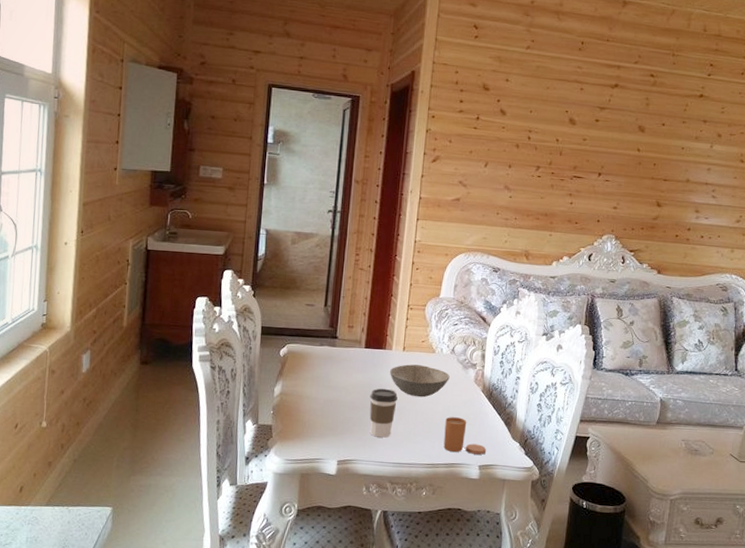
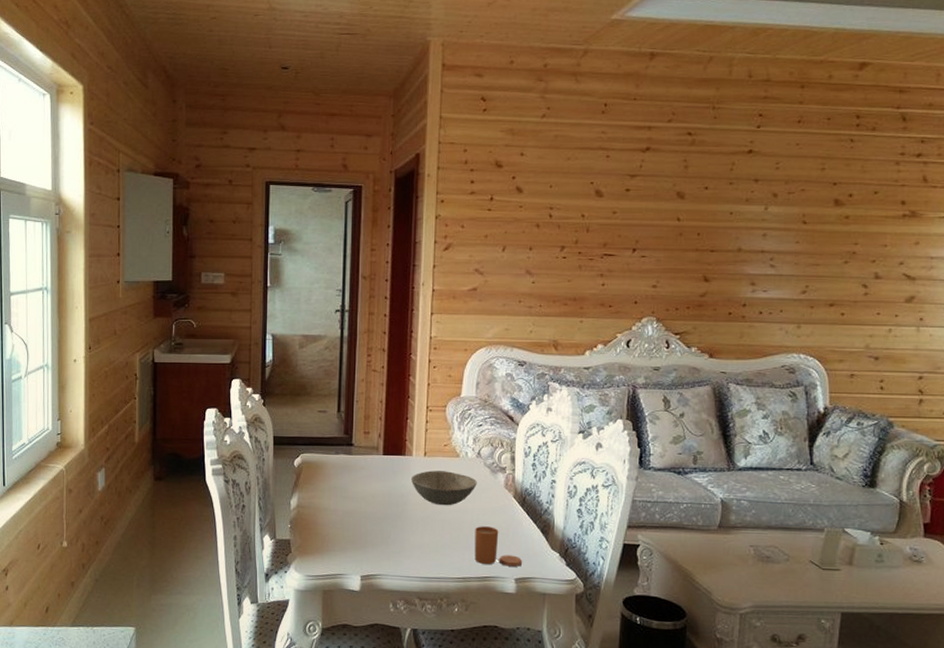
coffee cup: present [369,388,398,438] -> none [391,497,421,550]

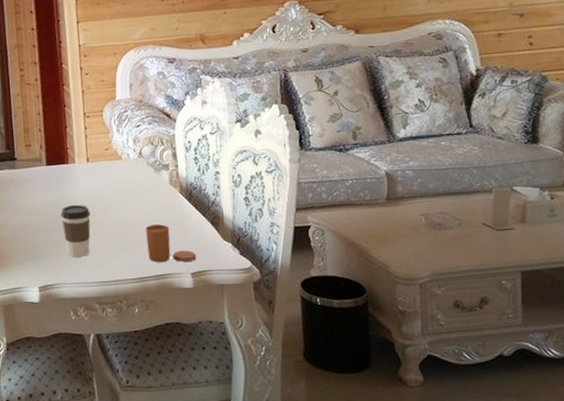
coffee cup: none [391,497,421,550] -> present [60,204,91,257]
soup bowl: present [410,470,477,506] -> none [76,174,142,209]

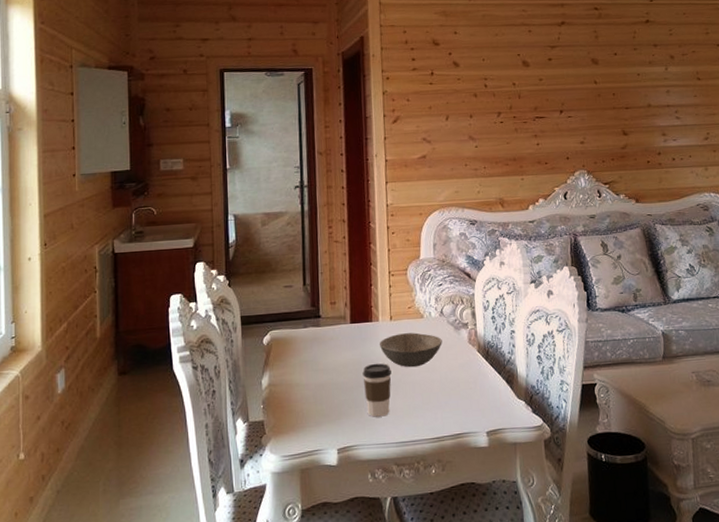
soup bowl: none [76,174,142,209] -> present [379,332,442,368]
candle: present [145,224,197,263] -> none [444,382,492,422]

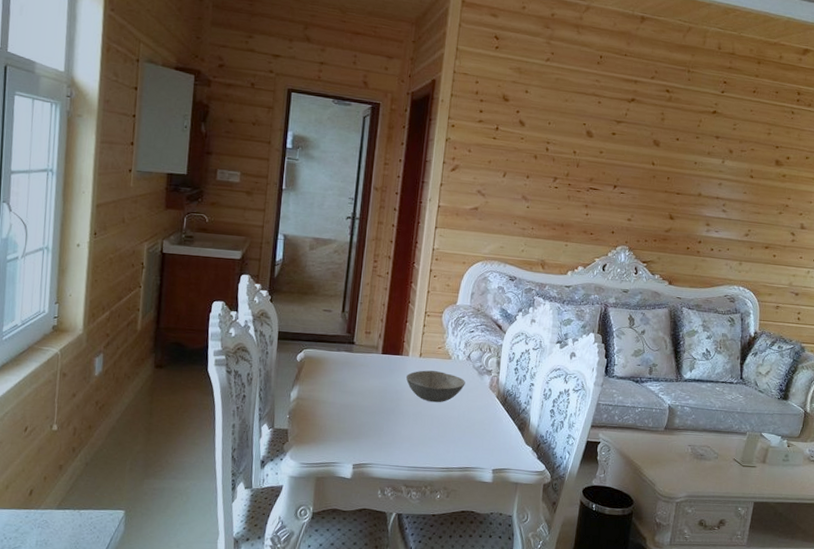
coffee cup: present [362,363,391,417] -> none [385,393,414,442]

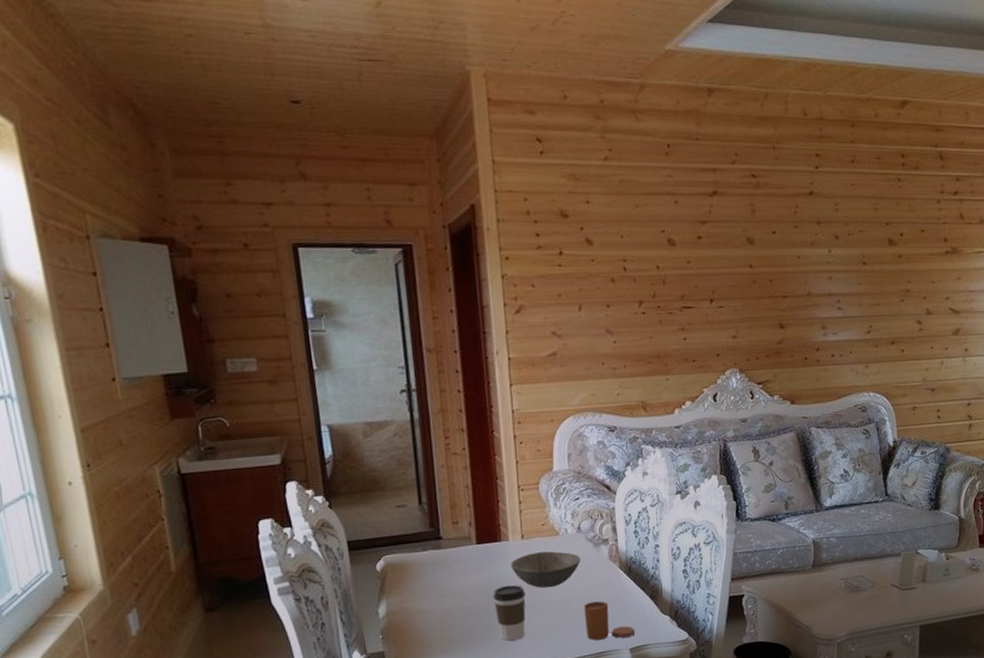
coffee cup: none [385,393,414,442] -> present [493,585,526,641]
candle: none [458,422,500,459] -> present [584,601,636,641]

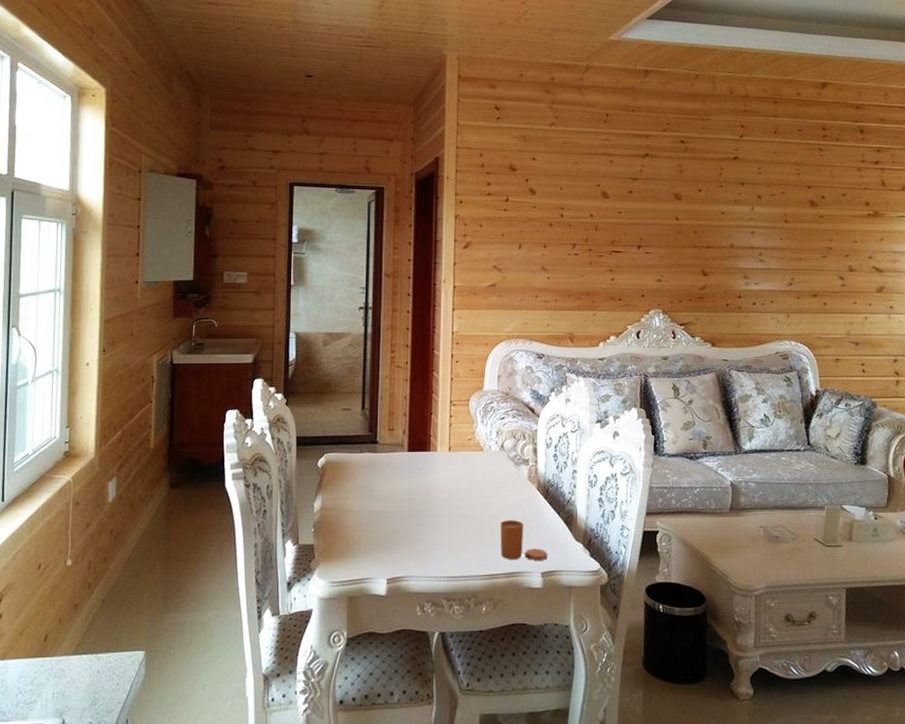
coffee cup: present [493,585,526,641] -> none [417,494,447,549]
soup bowl: present [510,551,581,588] -> none [436,465,501,501]

